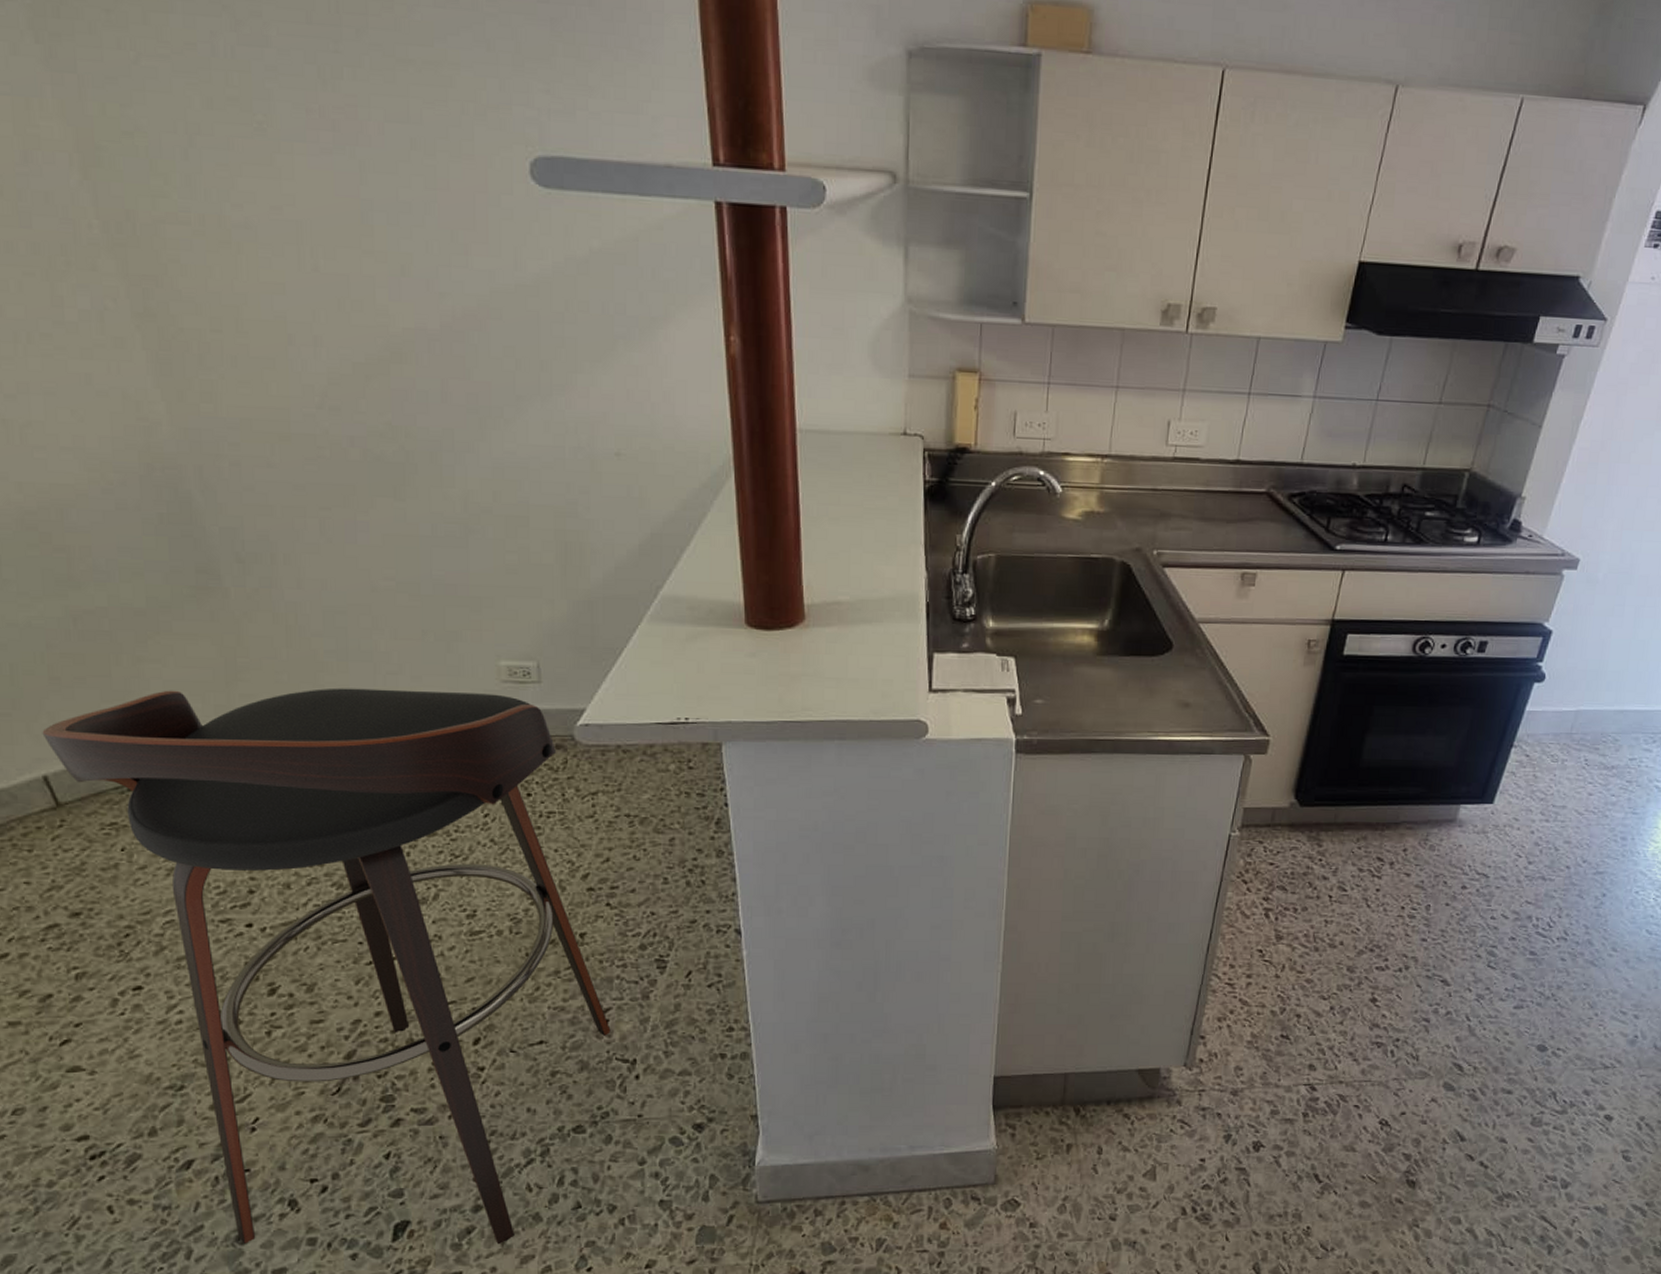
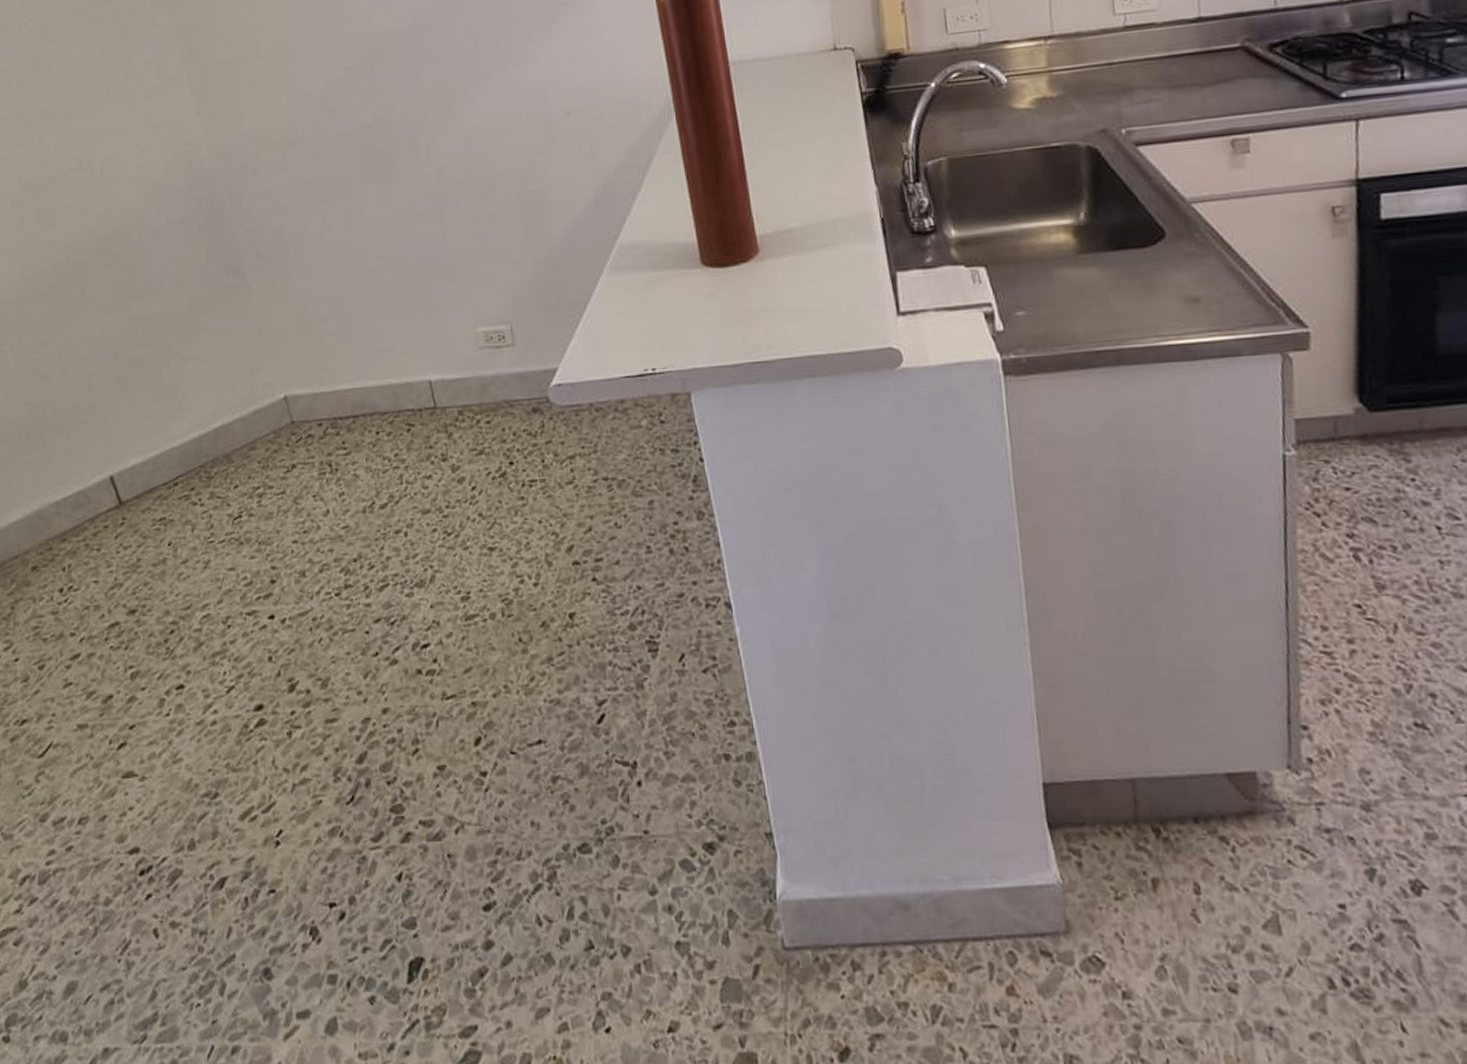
bar stool: present [42,688,611,1245] -> none [110,361,608,993]

